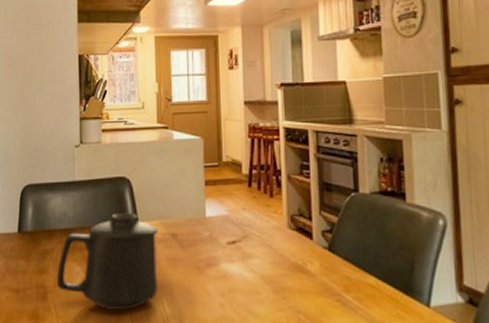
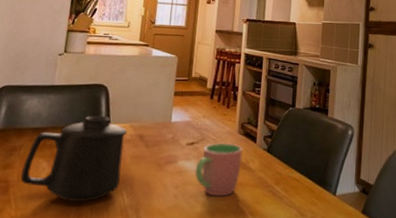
cup: none [241,240,297,307] -> present [195,143,243,197]

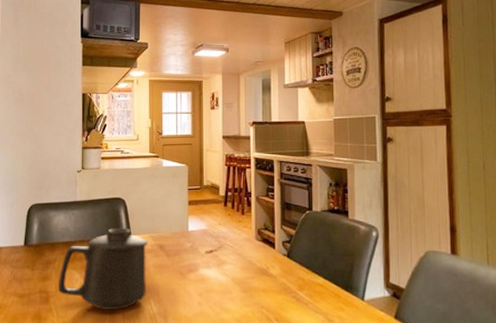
cup: present [195,143,243,197] -> none [216,250,262,303]

